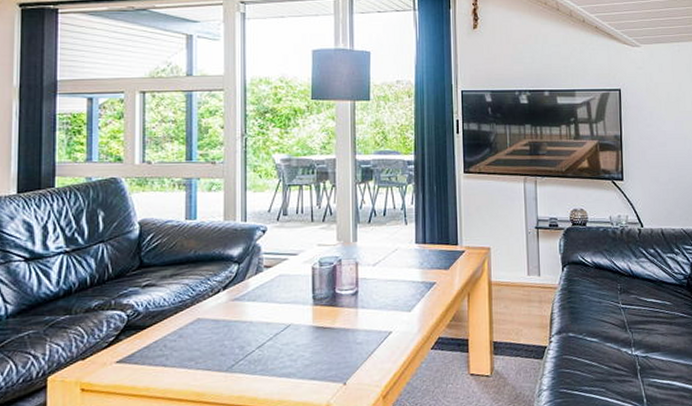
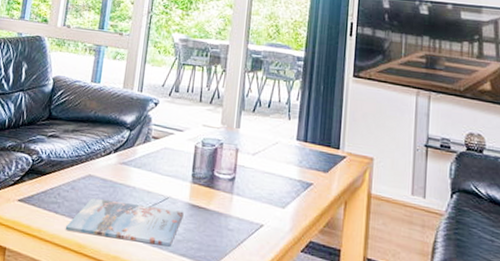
magazine: none [178,335,309,381] -> present [65,198,184,247]

